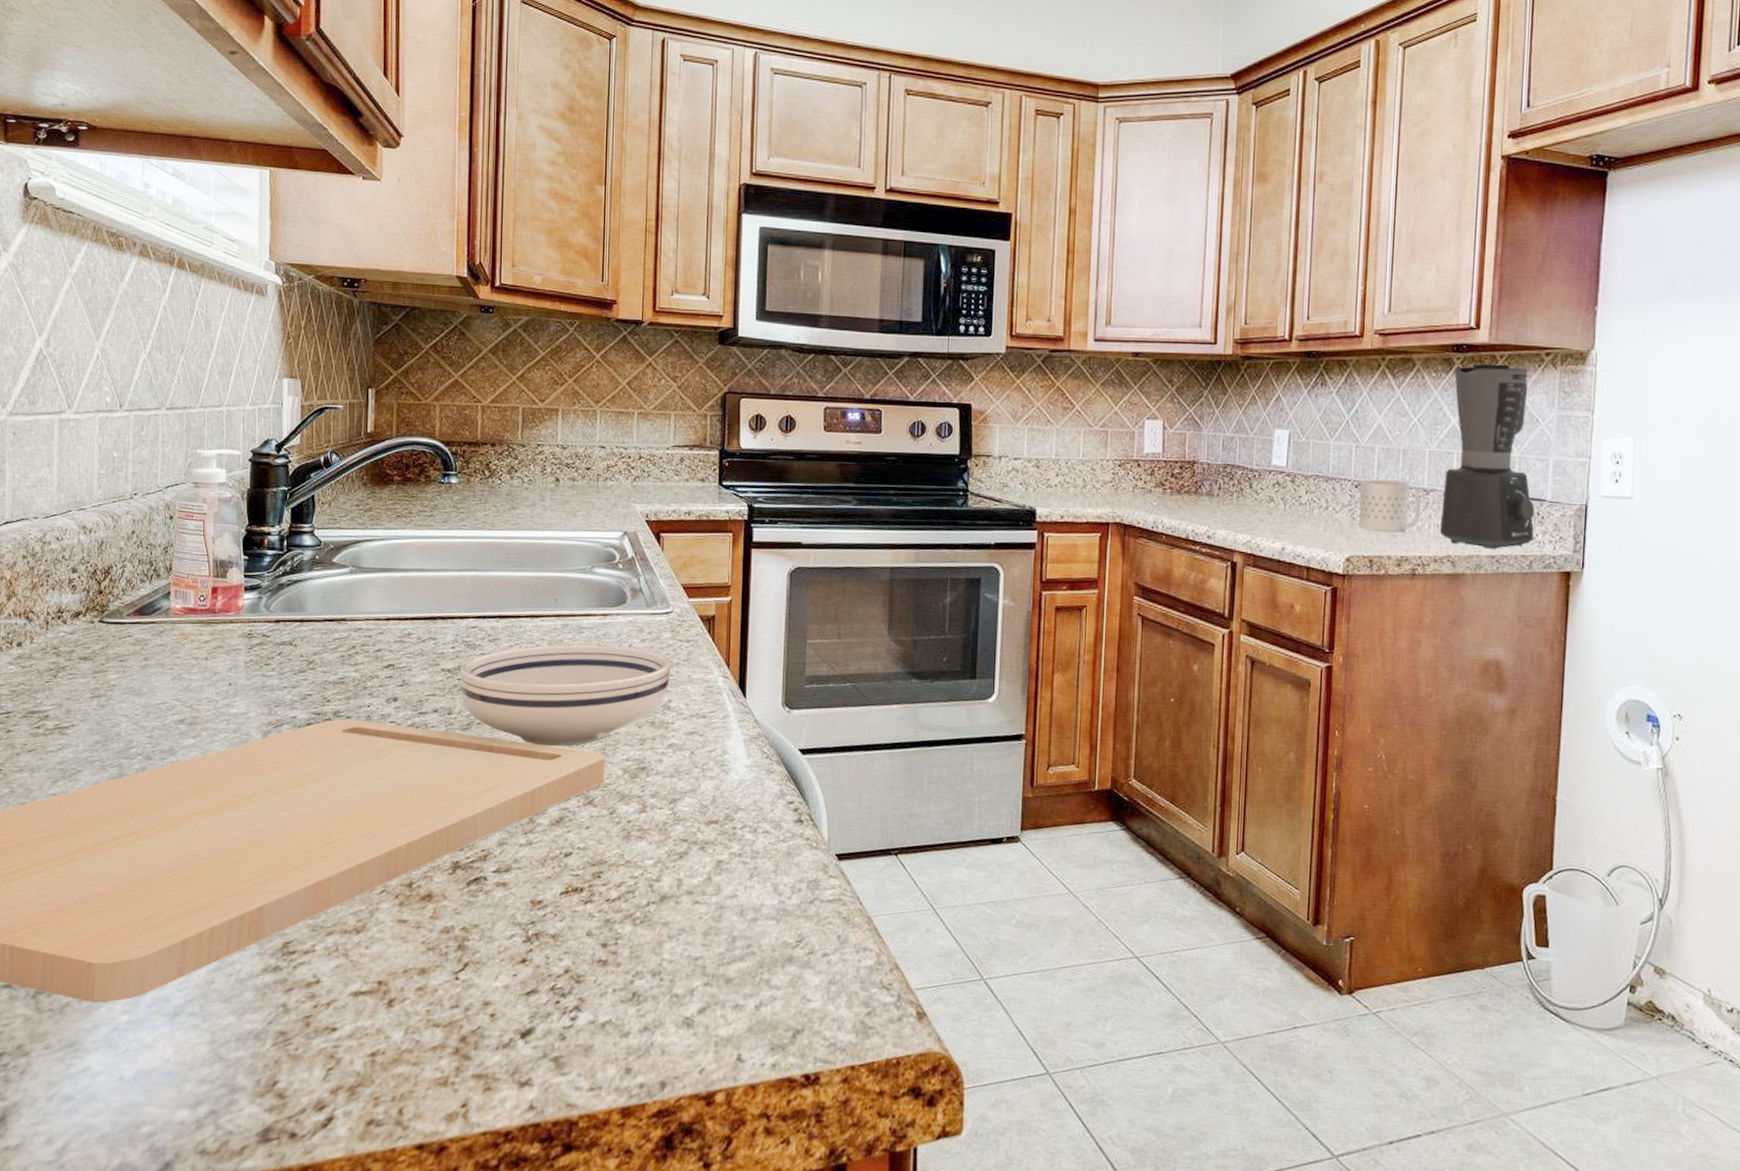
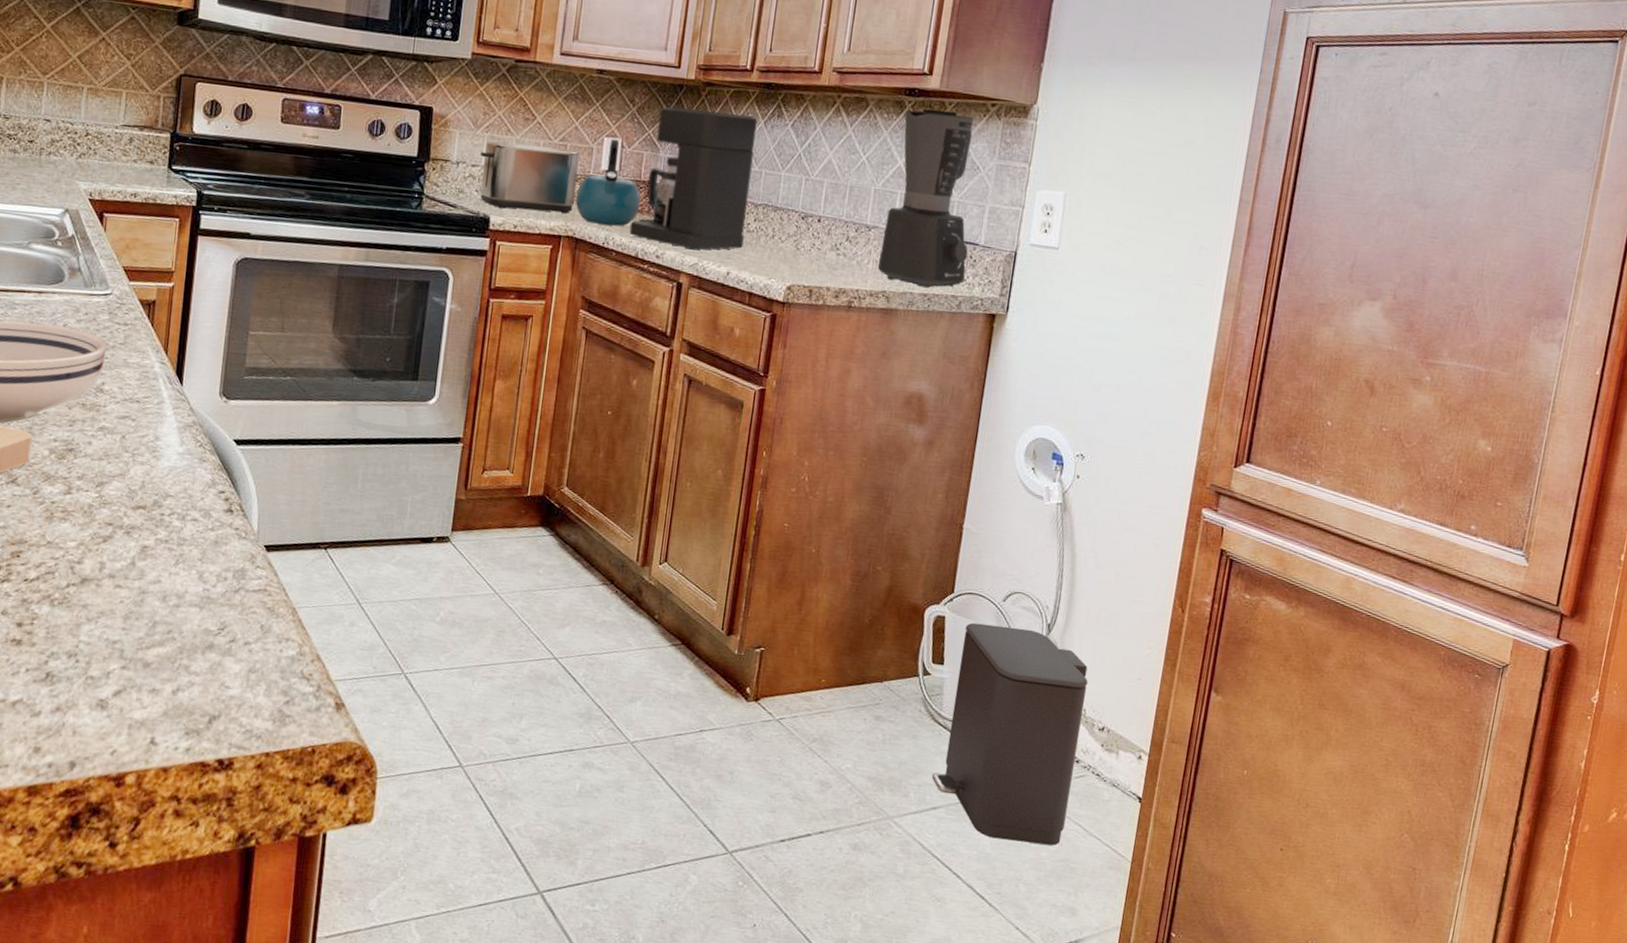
toaster: none [1021,433,1121,500] -> present [480,141,580,213]
kettle: none [1120,421,1187,509] -> present [575,139,641,226]
coffee maker: none [1178,384,1301,528] -> present [629,107,758,250]
mug: present [1359,479,1421,532] -> none [802,212,863,265]
pedal bin: none [1546,900,1710,1140] -> present [931,622,1088,846]

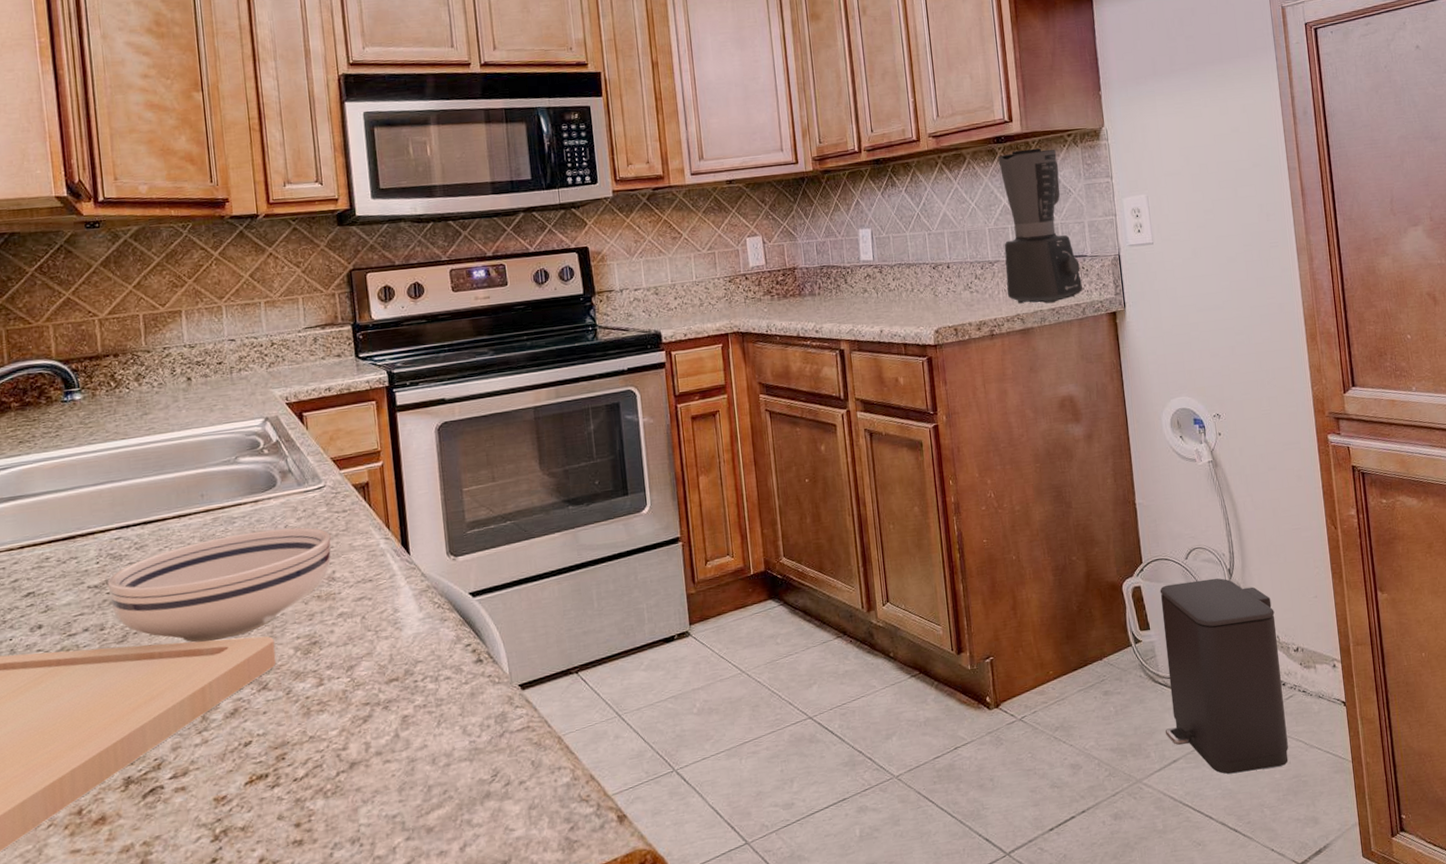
toaster: present [480,141,580,213] -> none [639,256,733,322]
kettle: present [575,139,641,226] -> none [732,238,792,316]
coffee maker: present [629,107,758,250] -> none [786,190,889,319]

